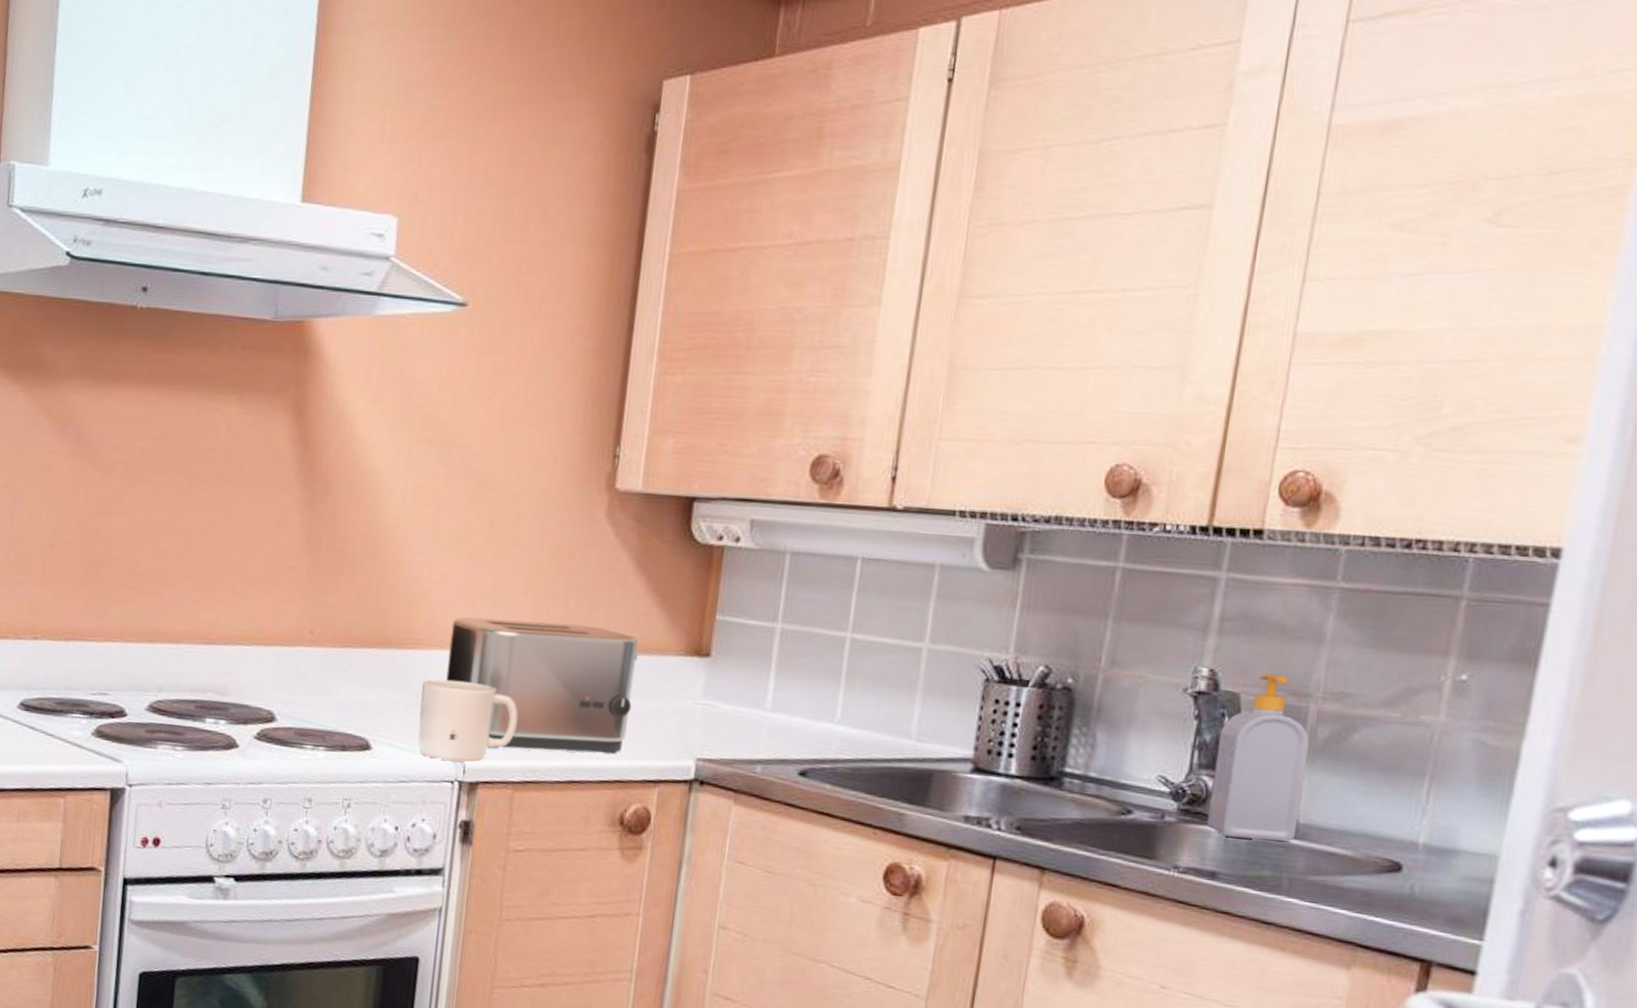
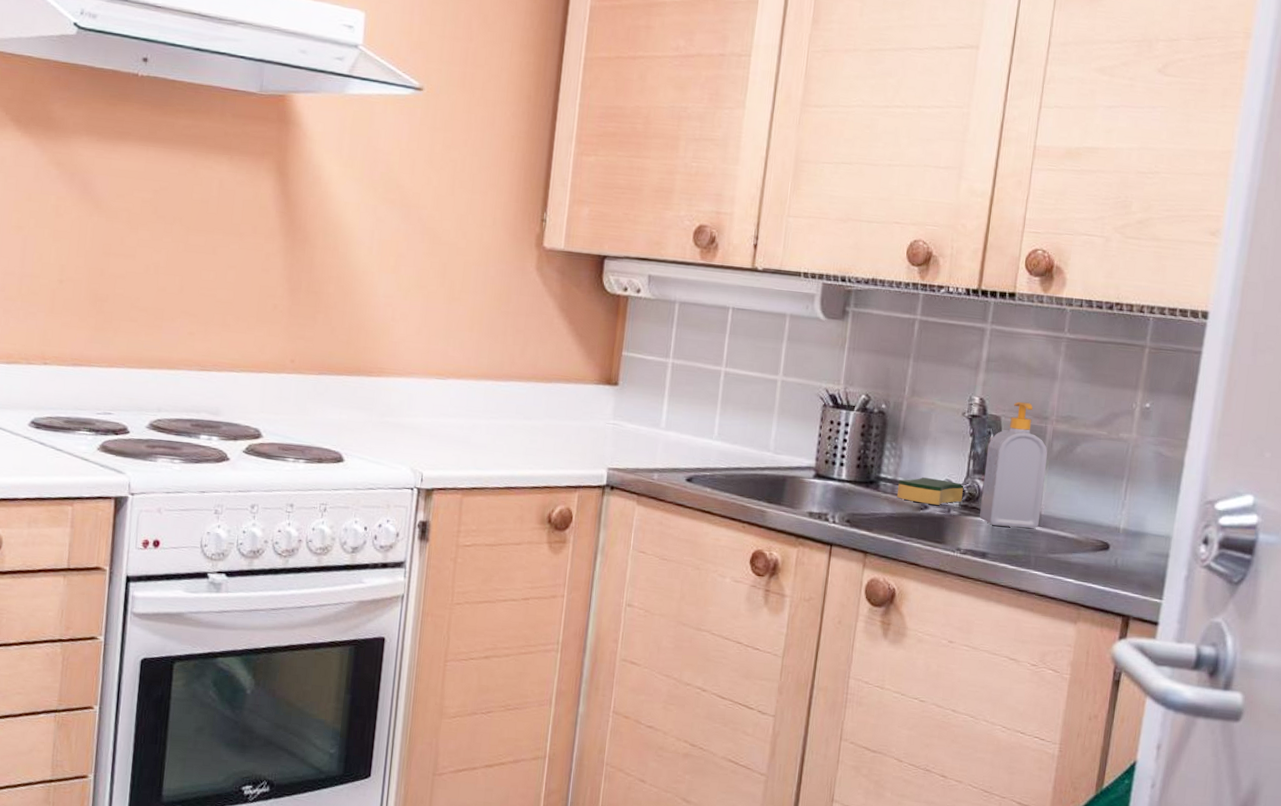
mug: present [418,679,518,763] -> none [383,402,466,472]
toaster: present [446,617,638,755] -> none [406,350,562,466]
sponge: none [1088,773,1184,809] -> present [897,477,964,505]

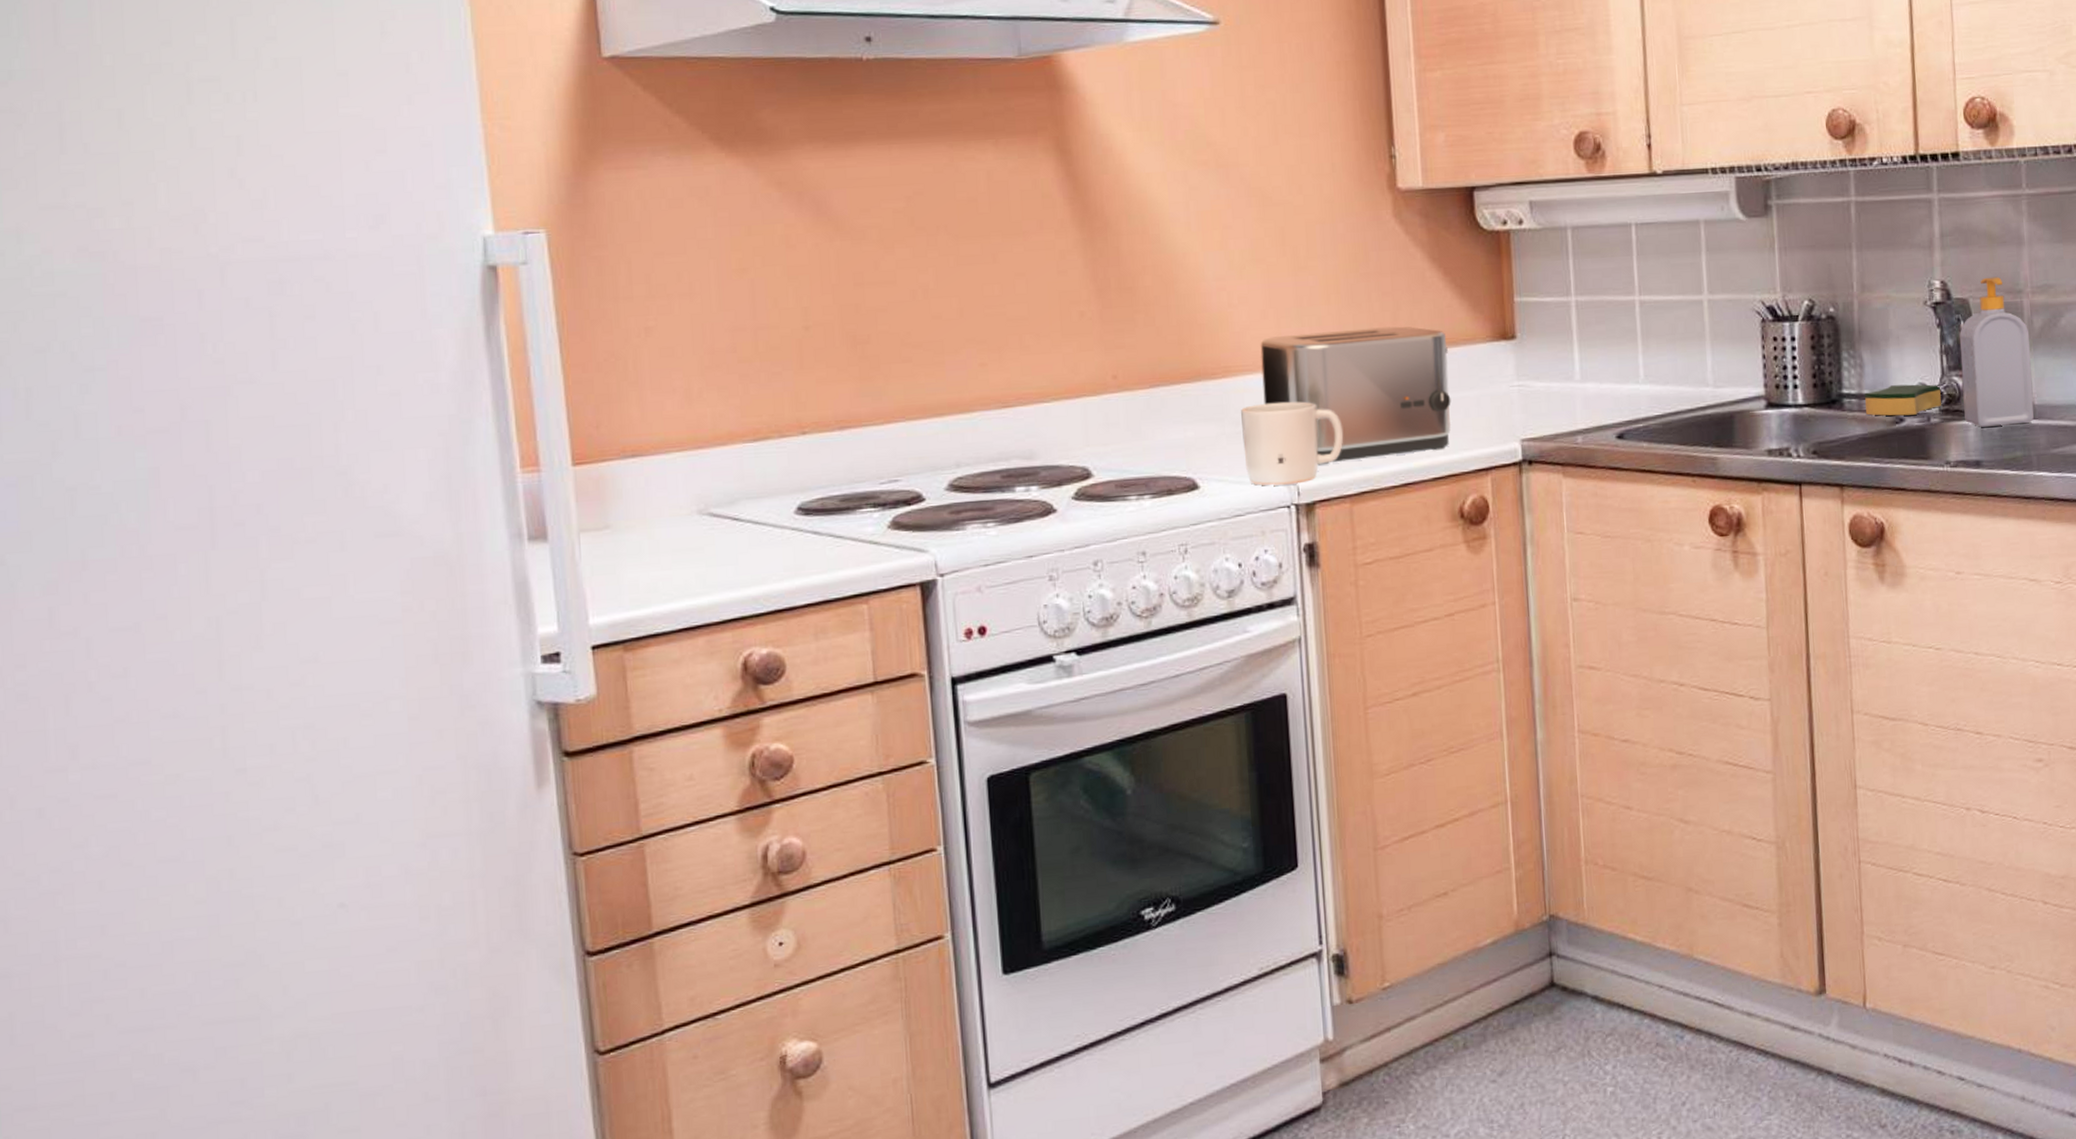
mug: none [383,402,466,472] -> present [1241,401,1344,486]
toaster: none [406,350,562,466] -> present [1260,326,1451,466]

